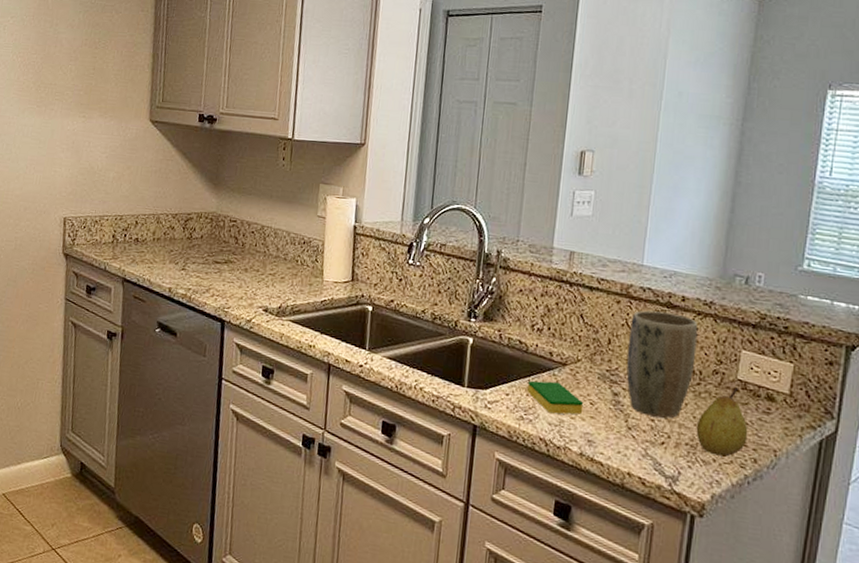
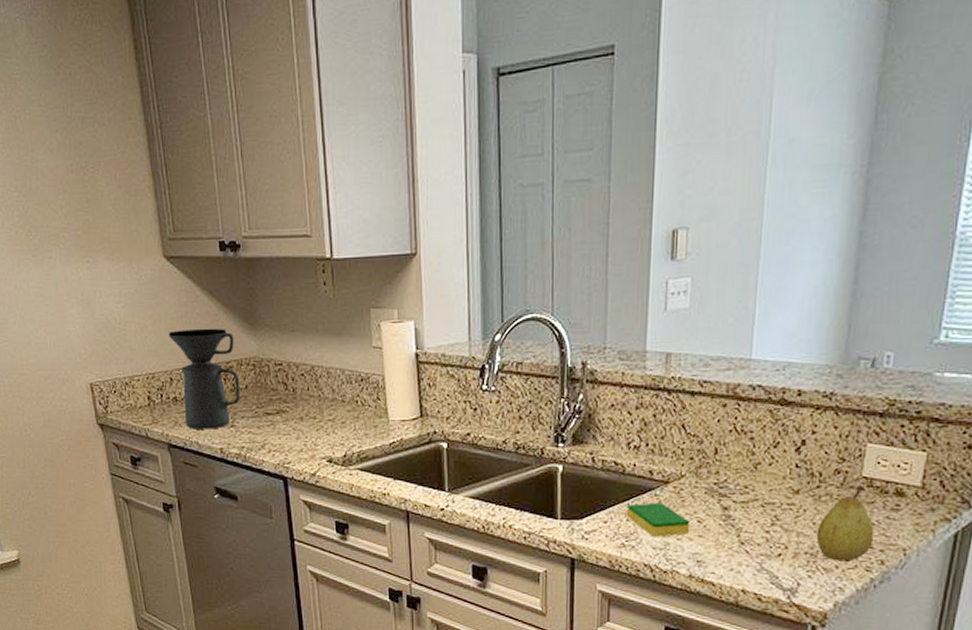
coffee maker: none [141,182,198,270] -> present [168,328,241,429]
plant pot: present [626,310,698,418] -> none [736,411,817,528]

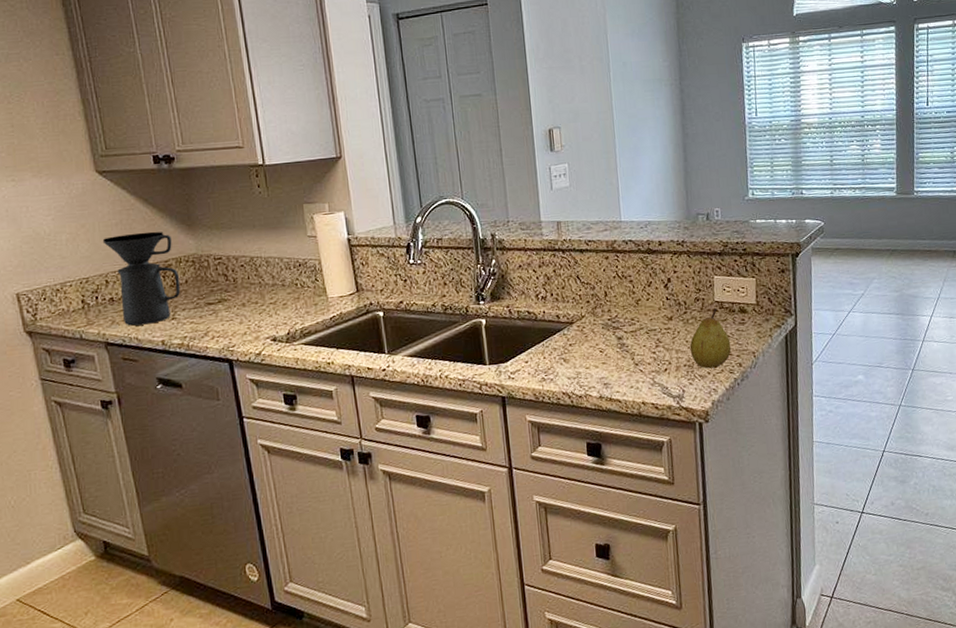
dish sponge: present [626,502,691,537] -> none [542,340,595,369]

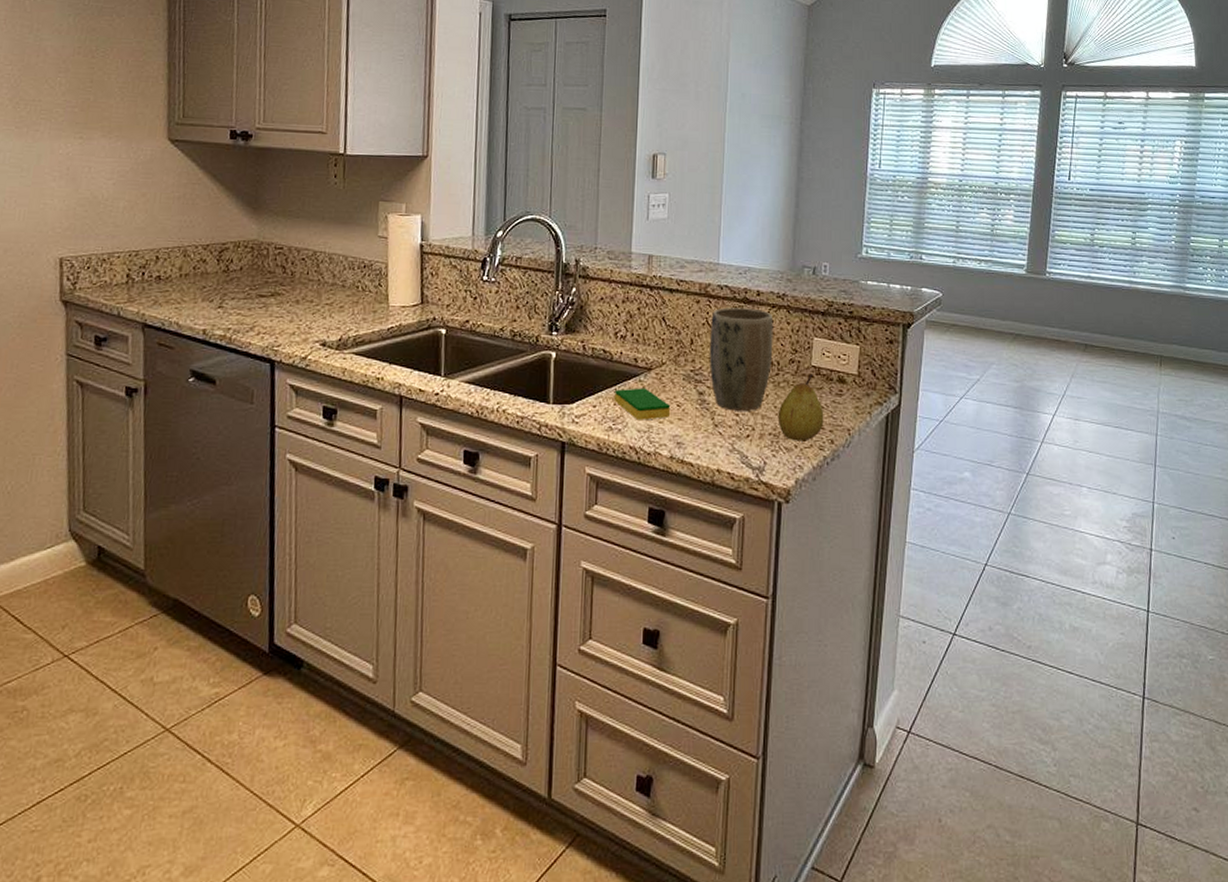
coffee maker: present [102,231,181,326] -> none [161,209,235,310]
dish sponge: none [542,340,595,369] -> present [614,388,671,420]
plant pot: none [620,257,680,350] -> present [709,307,774,411]

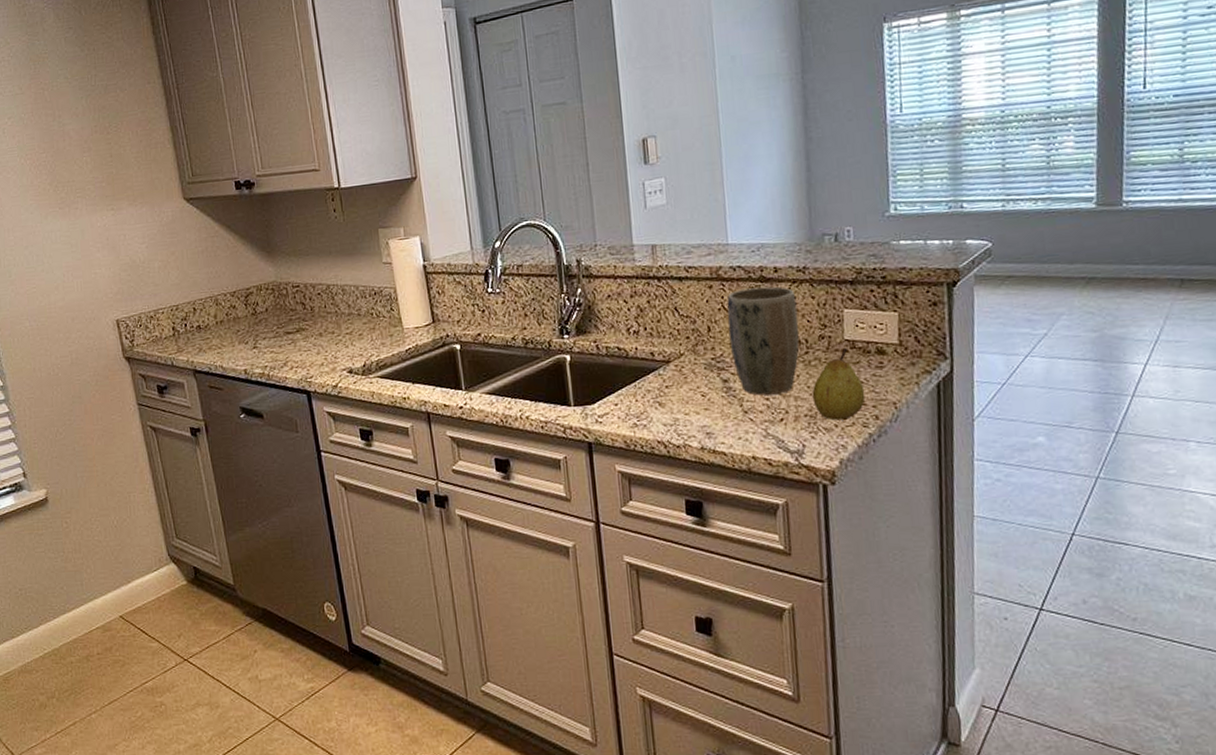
dish sponge: present [614,388,671,420] -> none [634,381,696,414]

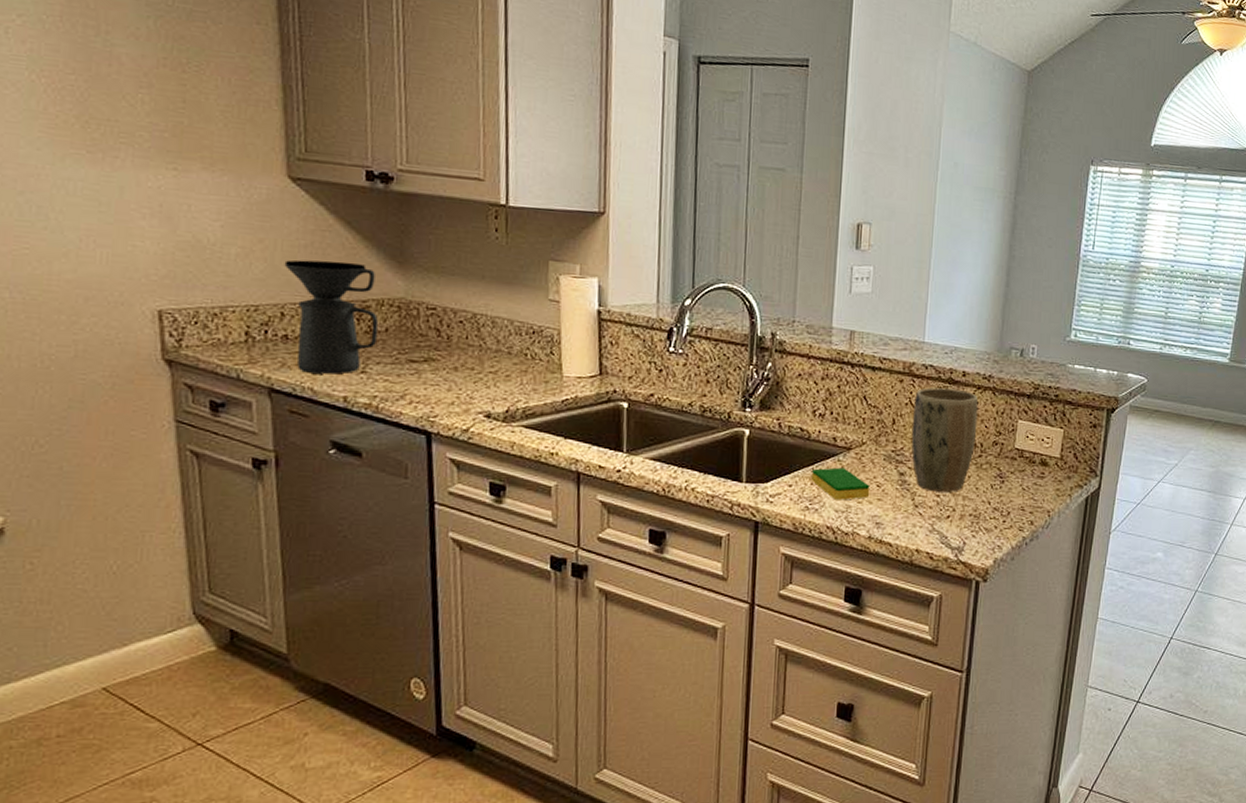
coffee maker: none [190,258,262,354] -> present [284,260,379,374]
dish sponge: none [634,381,696,414] -> present [811,467,870,500]
fruit: present [812,348,866,421] -> none [979,456,1025,522]

